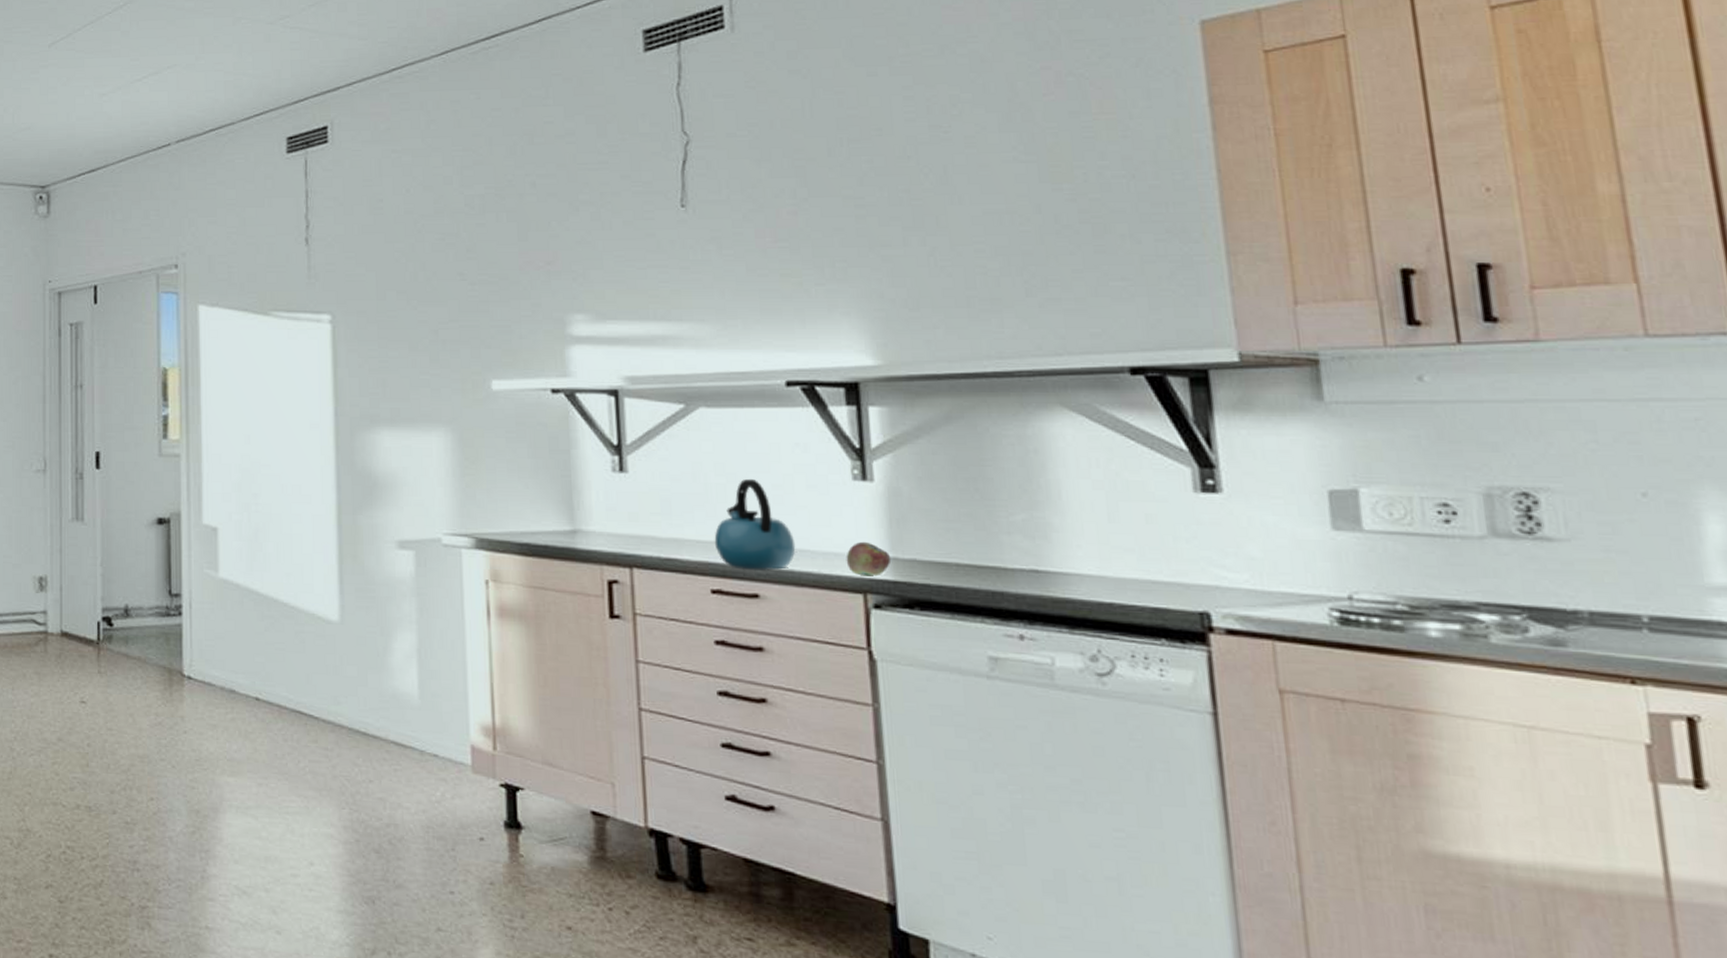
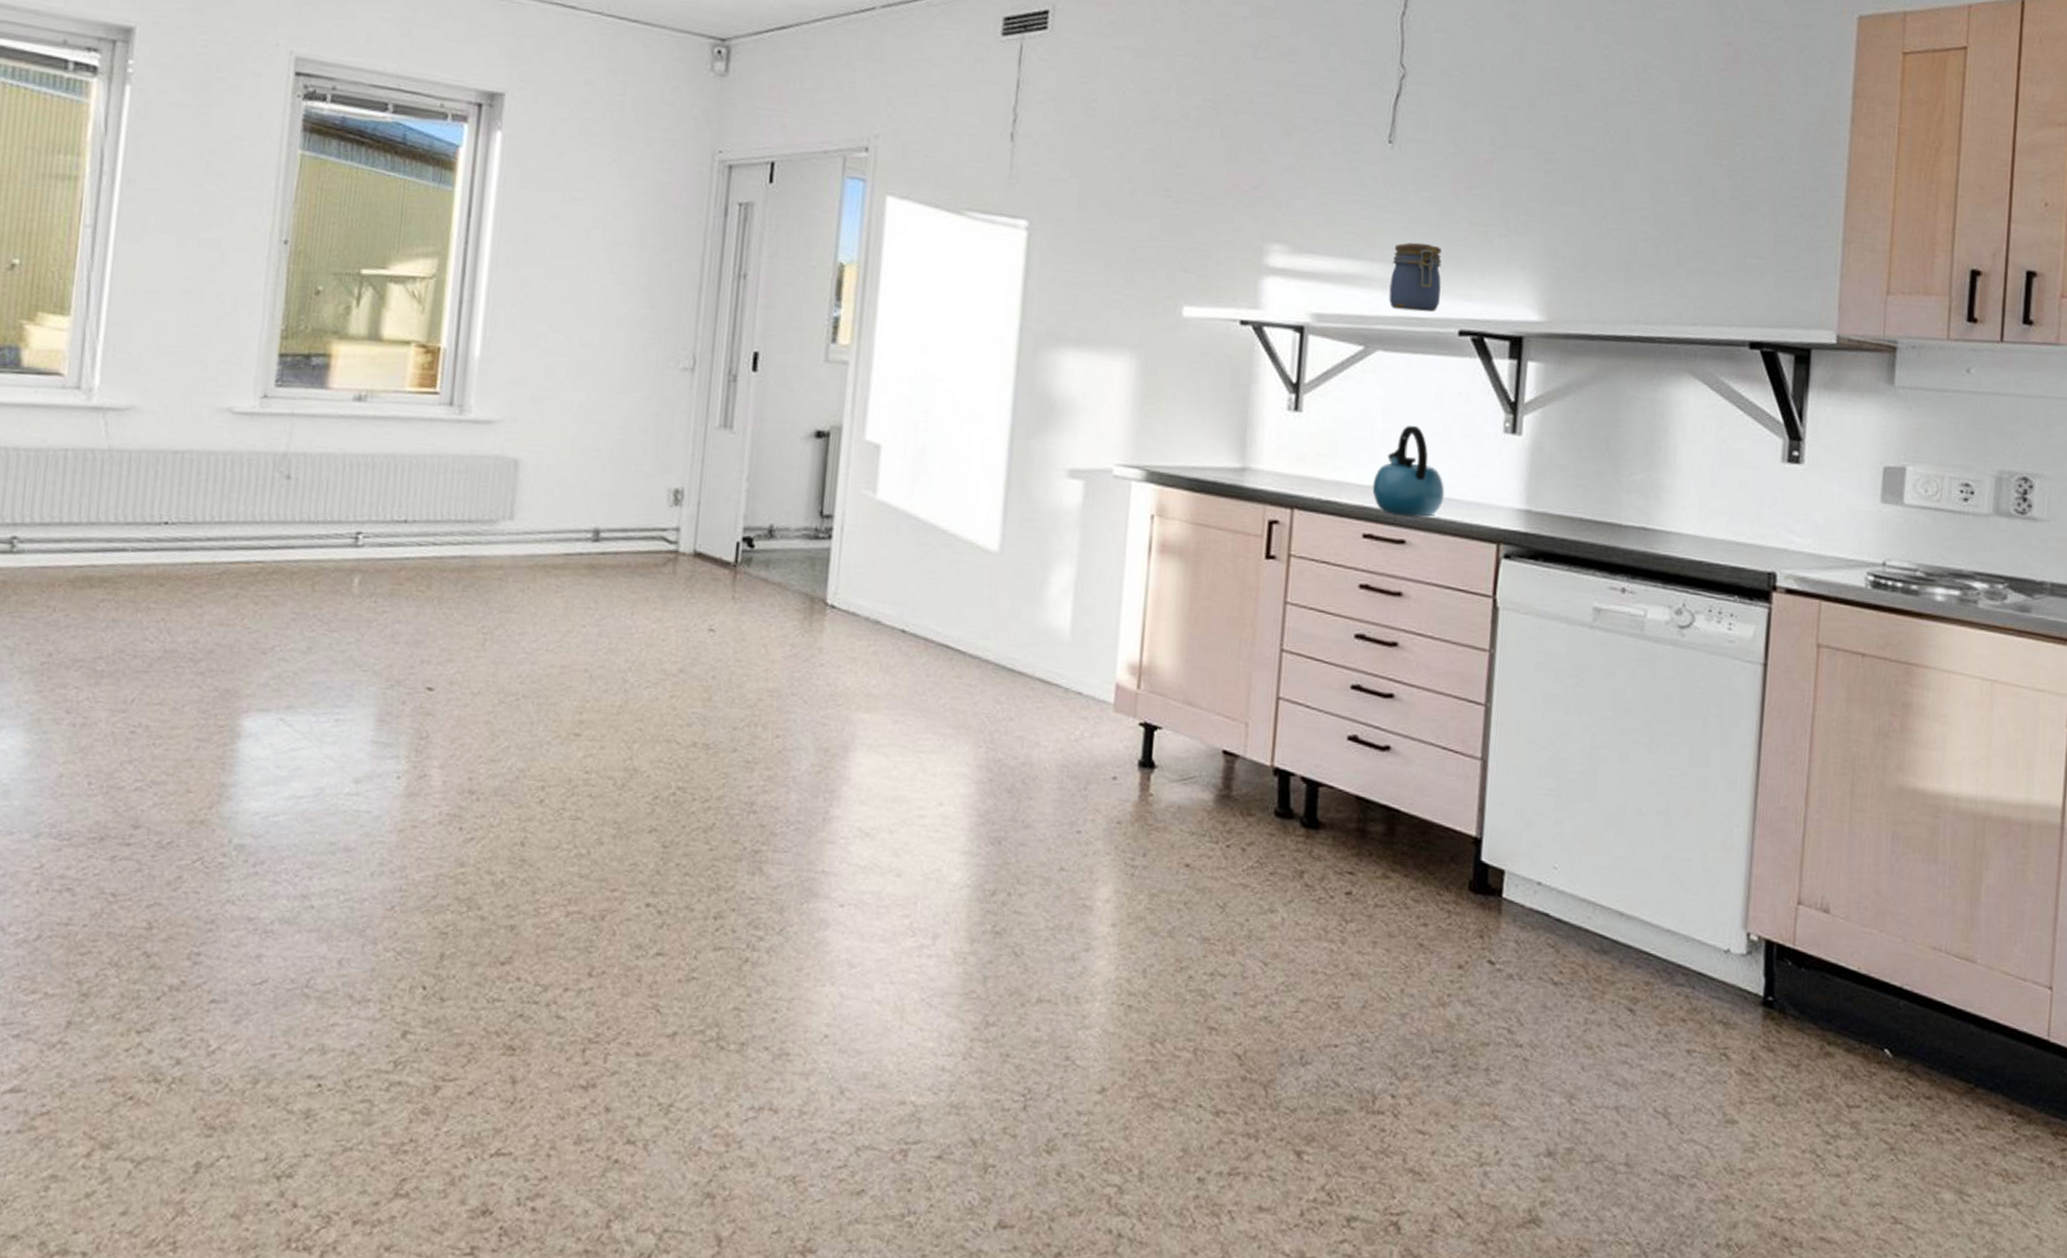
jar: none [702,299,760,366] -> present [1389,242,1442,312]
fruit: present [846,541,892,577] -> none [1486,493,1526,528]

